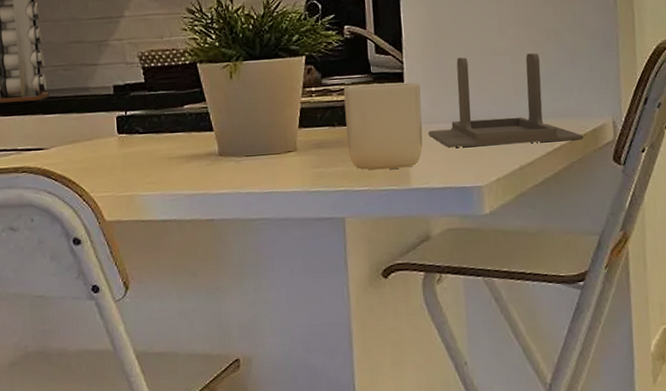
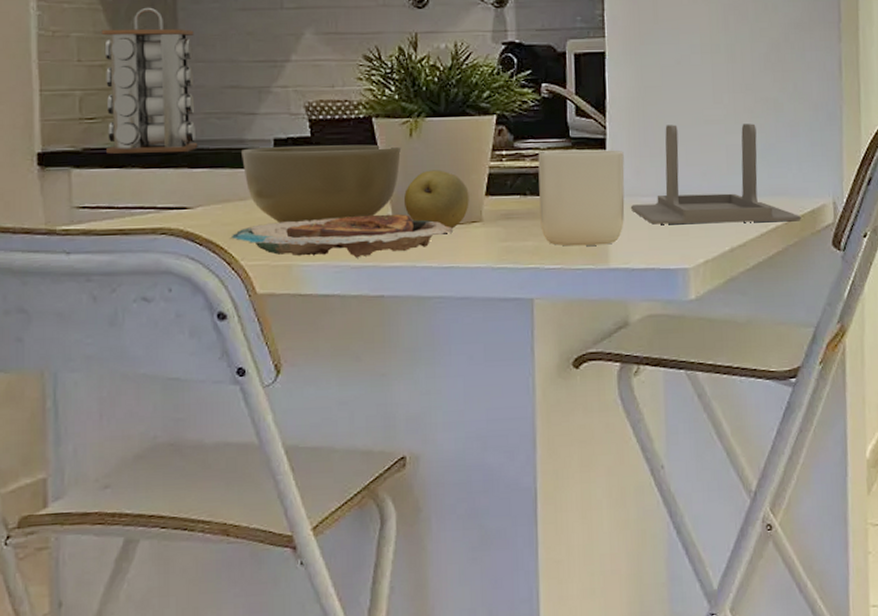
plate: none [81,147,272,187] -> present [230,213,453,258]
bowl: none [85,86,224,159] -> present [240,144,402,224]
fruit: none [227,107,285,158] -> present [403,170,469,229]

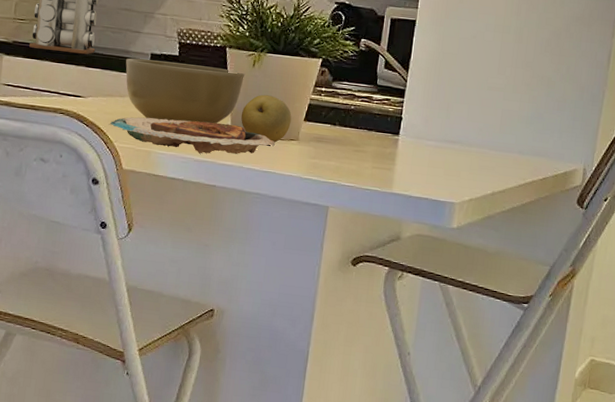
mug: present [538,149,625,246] -> none [343,93,418,174]
napkin holder: present [630,123,801,225] -> none [416,86,555,180]

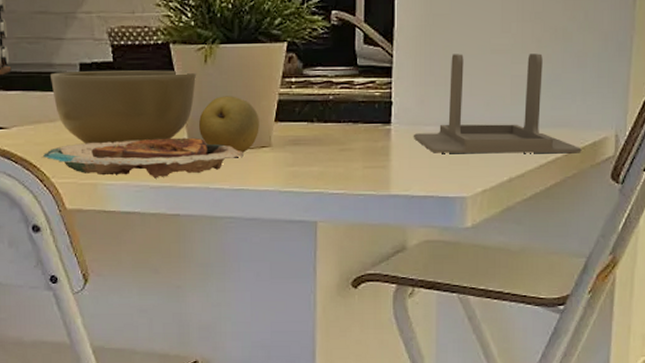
napkin holder: none [416,86,555,180] -> present [413,53,582,154]

